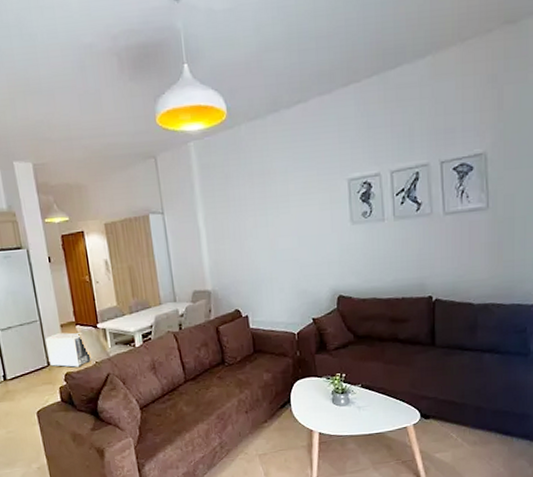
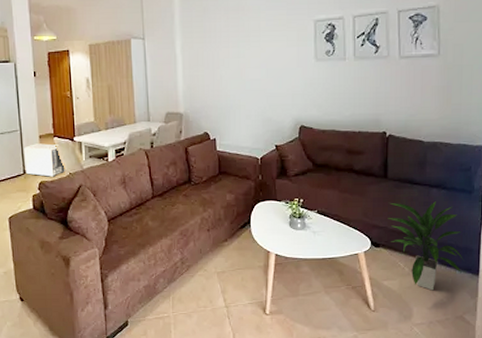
indoor plant: none [437,367,522,461] -> present [388,201,464,291]

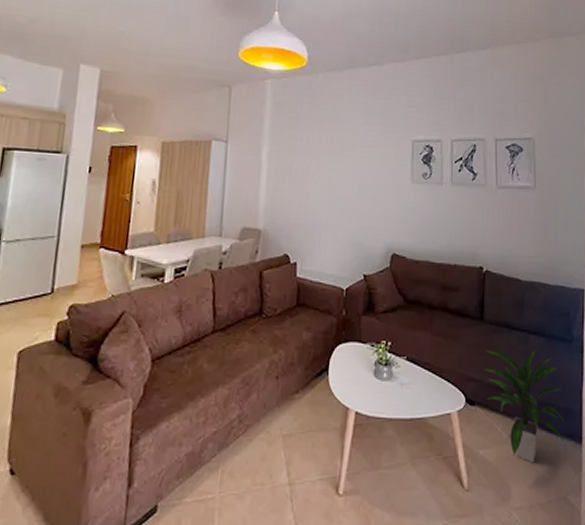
air purifier: present [24,143,65,178] -> none [54,255,107,301]

